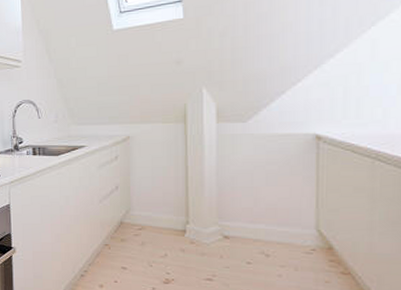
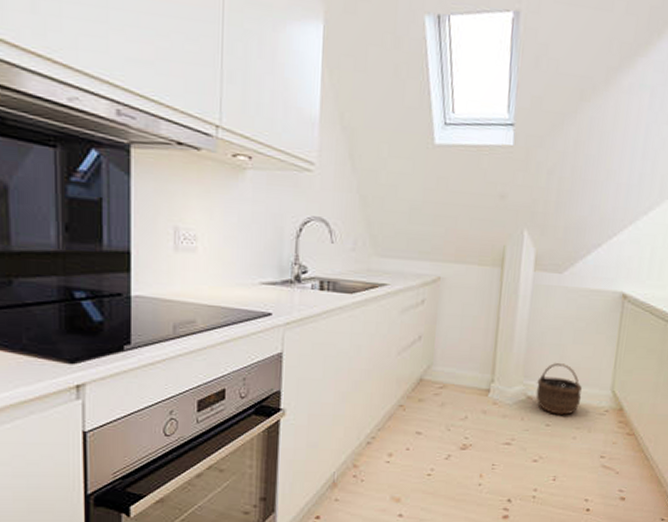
wicker basket: none [233,205,283,253] -> present [535,363,582,415]

